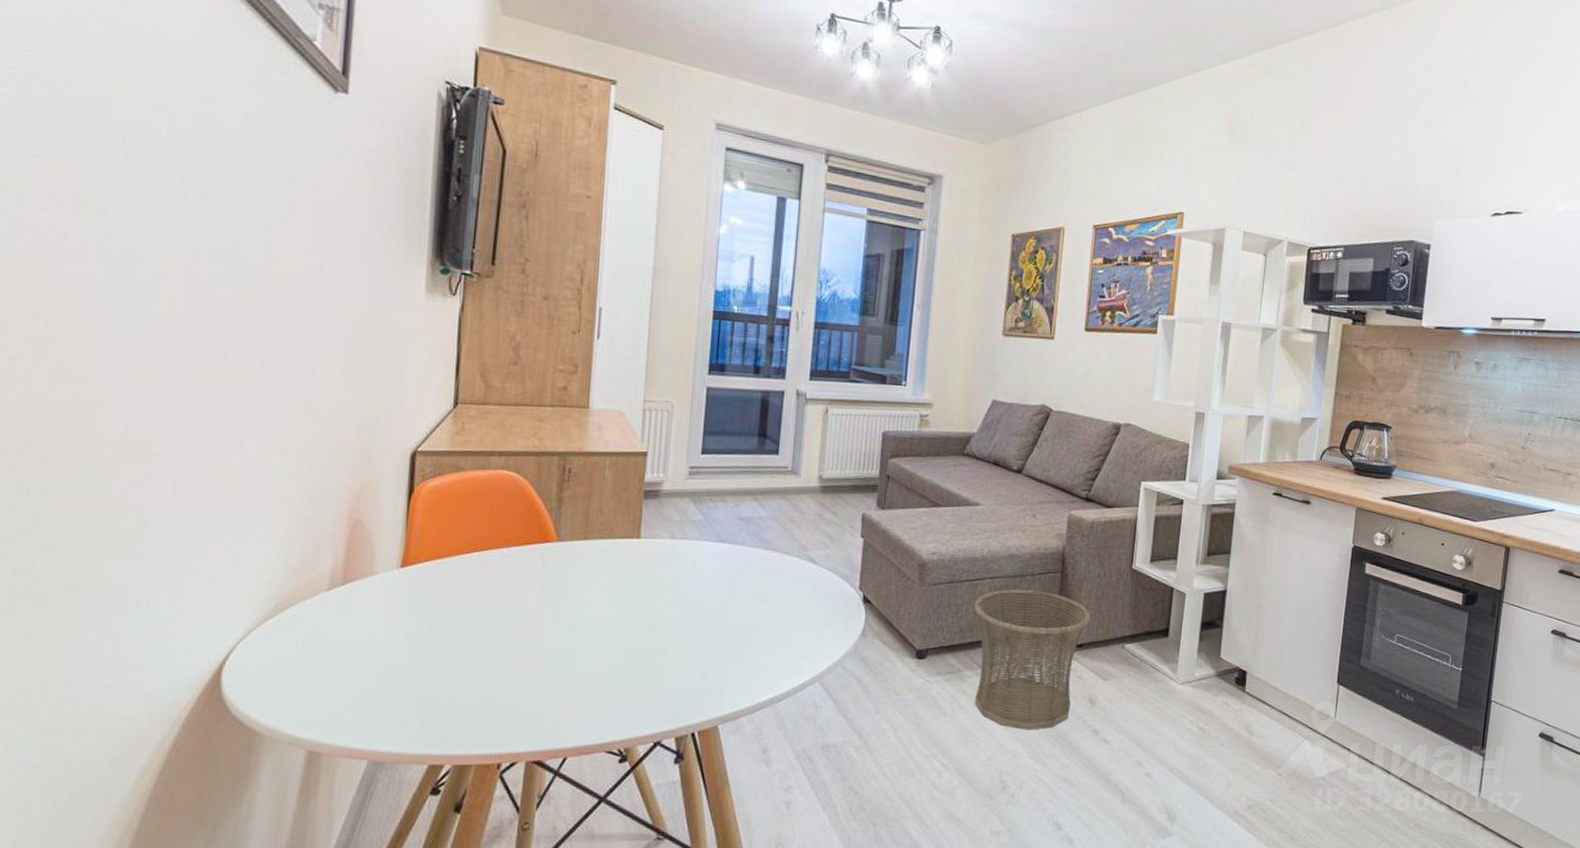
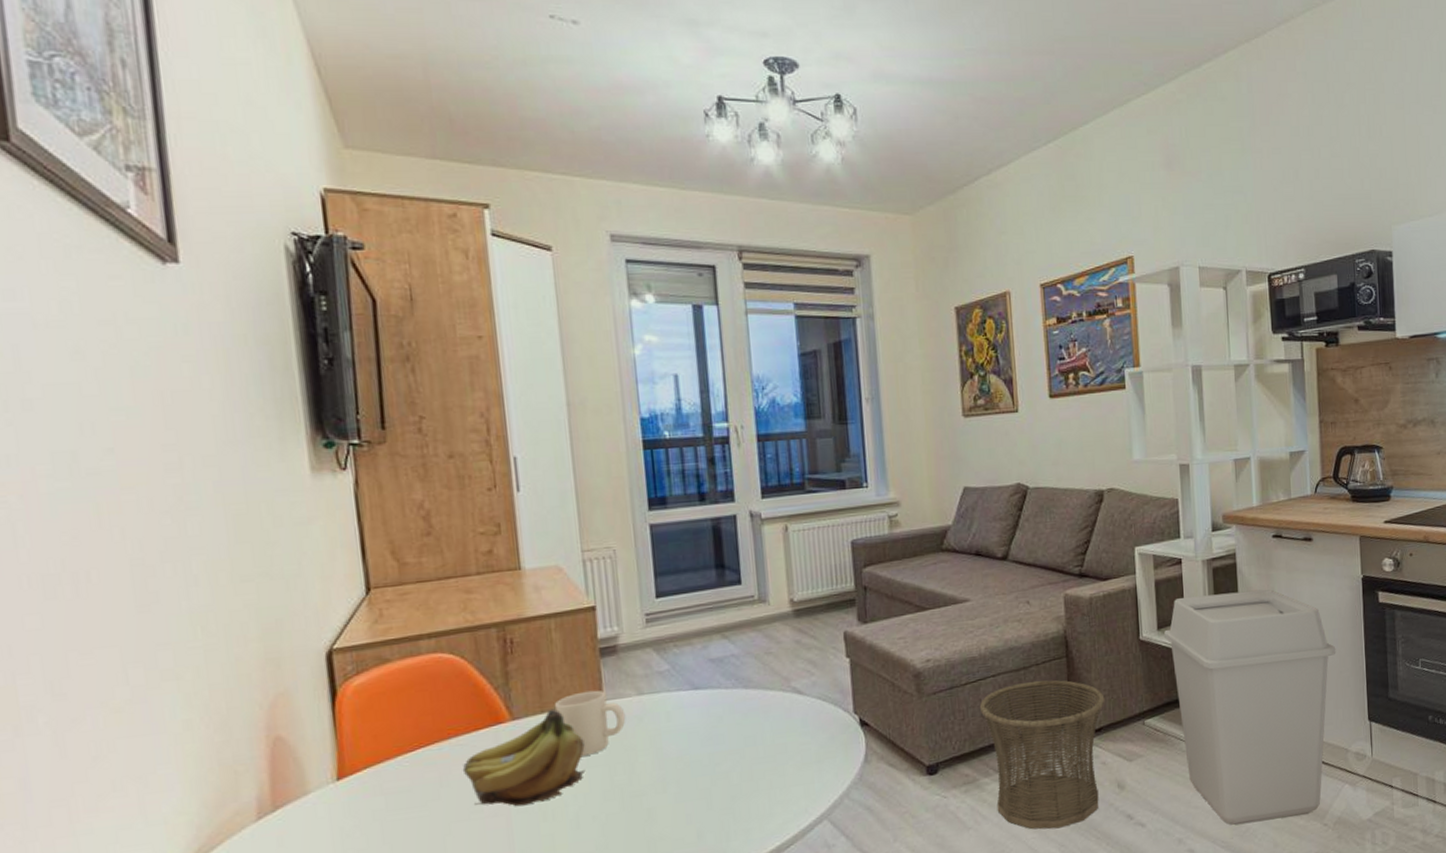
fruit: none [508,537,617,620] -> present [462,708,586,806]
mug: none [597,526,657,585] -> present [555,690,626,756]
trash bin: none [1156,536,1317,761] -> present [1164,589,1336,825]

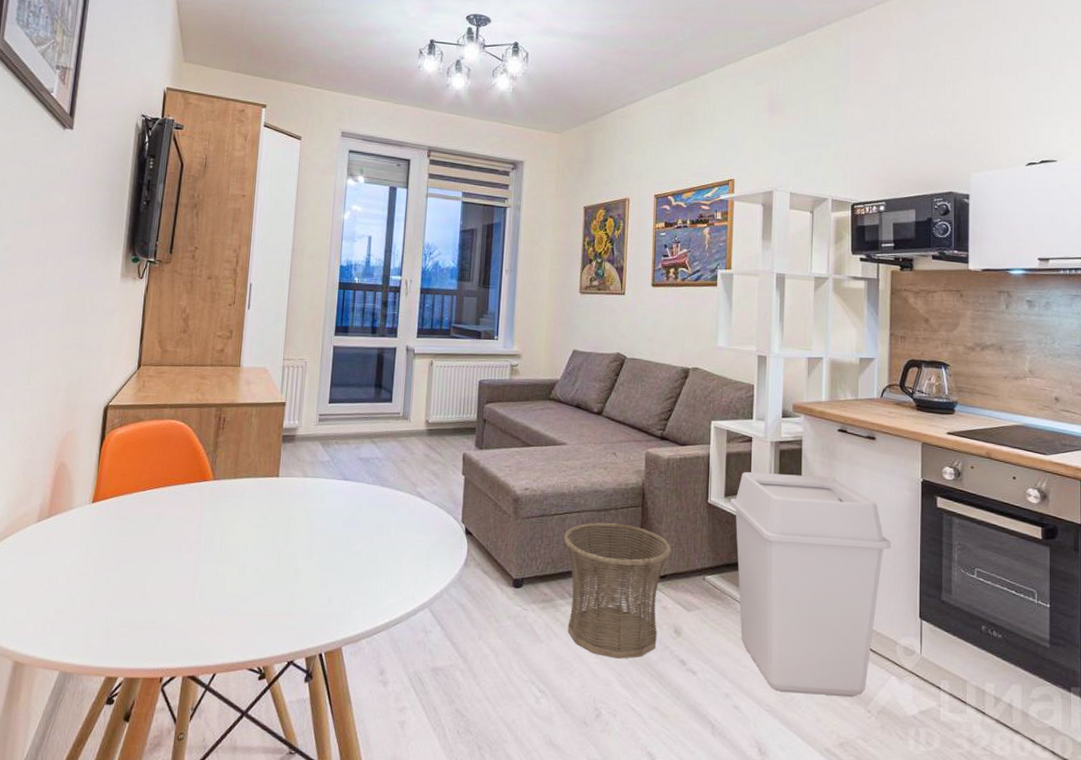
fruit: present [462,708,586,806] -> none [174,476,260,549]
mug: present [555,690,626,756] -> none [245,467,292,518]

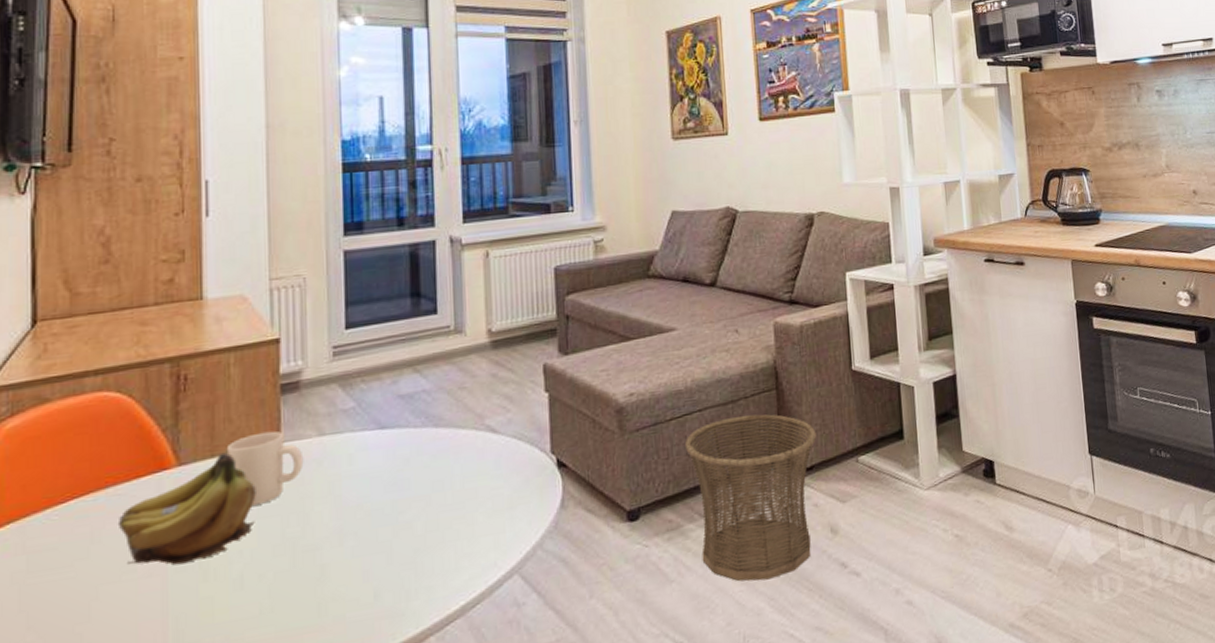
fruit: none [174,476,260,549] -> present [117,452,256,565]
mug: none [245,467,292,518] -> present [228,430,304,506]
trash bin: present [730,472,892,697] -> none [877,315,1053,573]

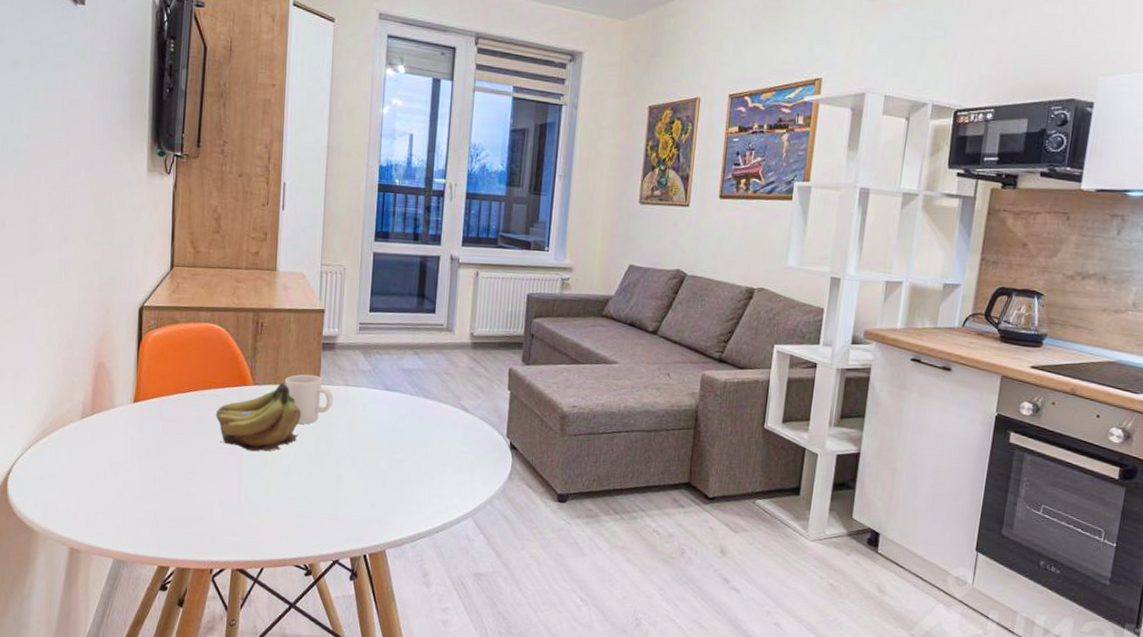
basket: present [684,414,817,581] -> none [610,442,723,574]

